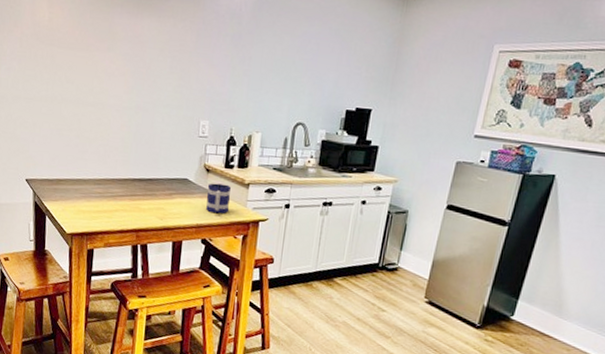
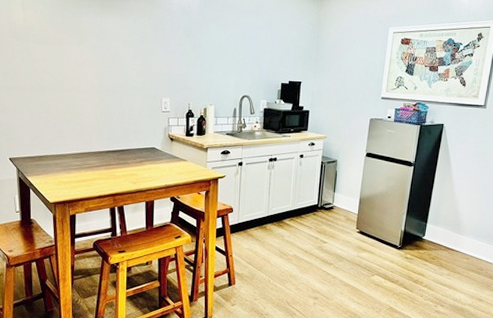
mug: present [206,183,232,214] -> none [172,149,193,175]

